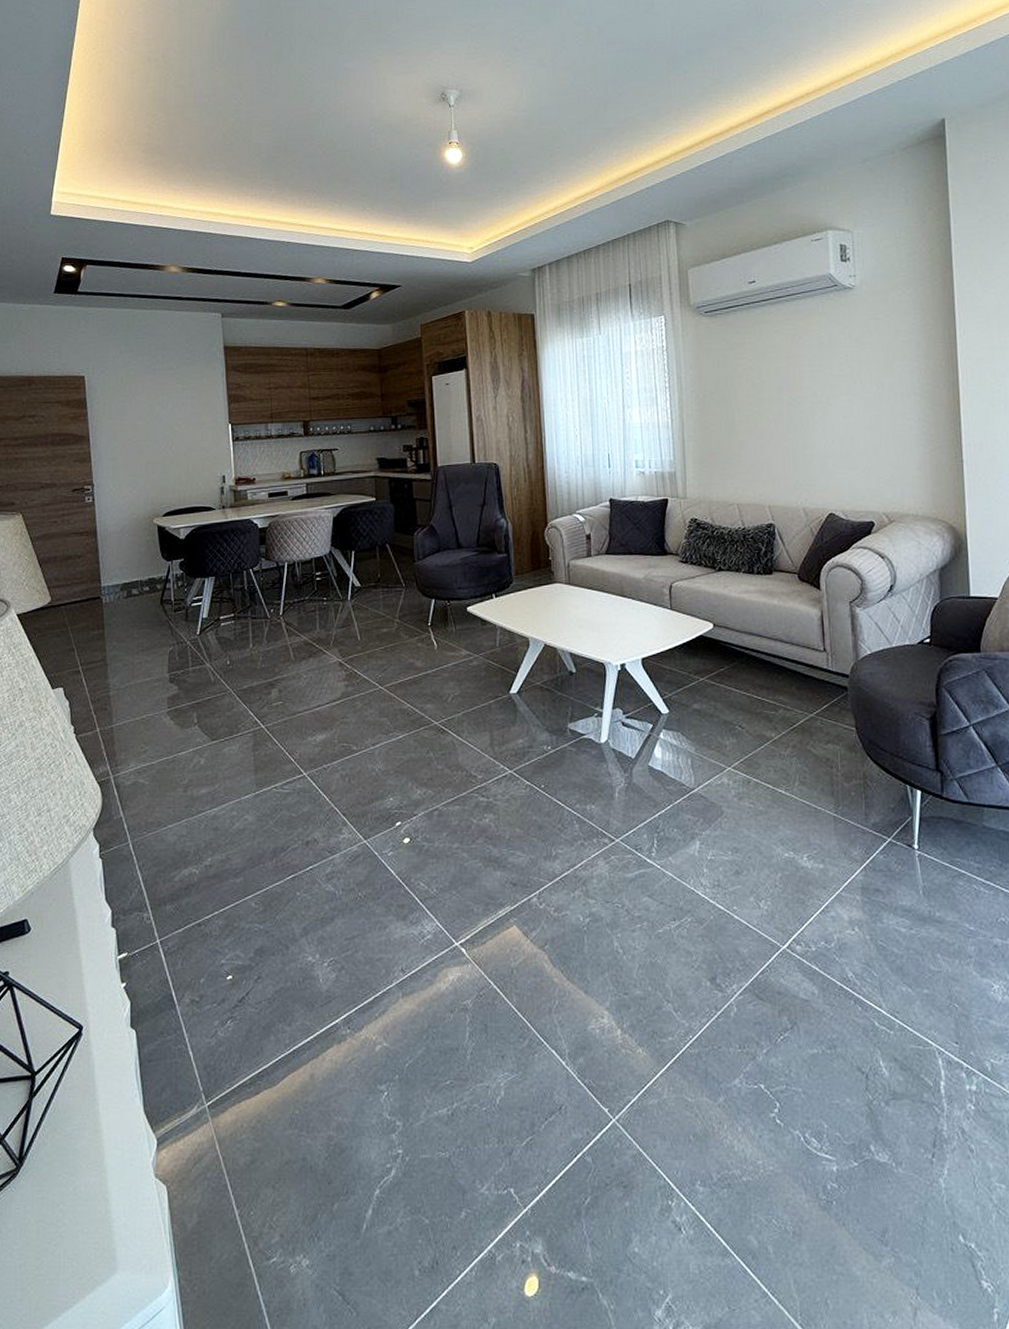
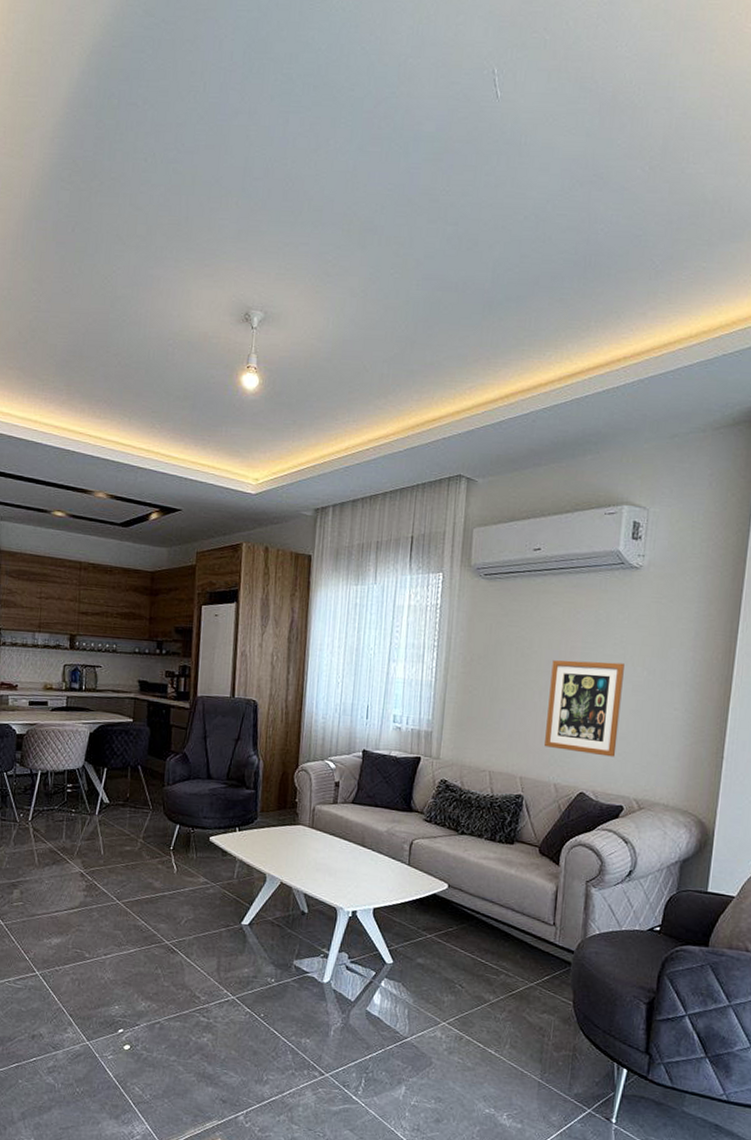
wall art: none [783,381,859,475] -> present [544,660,625,757]

